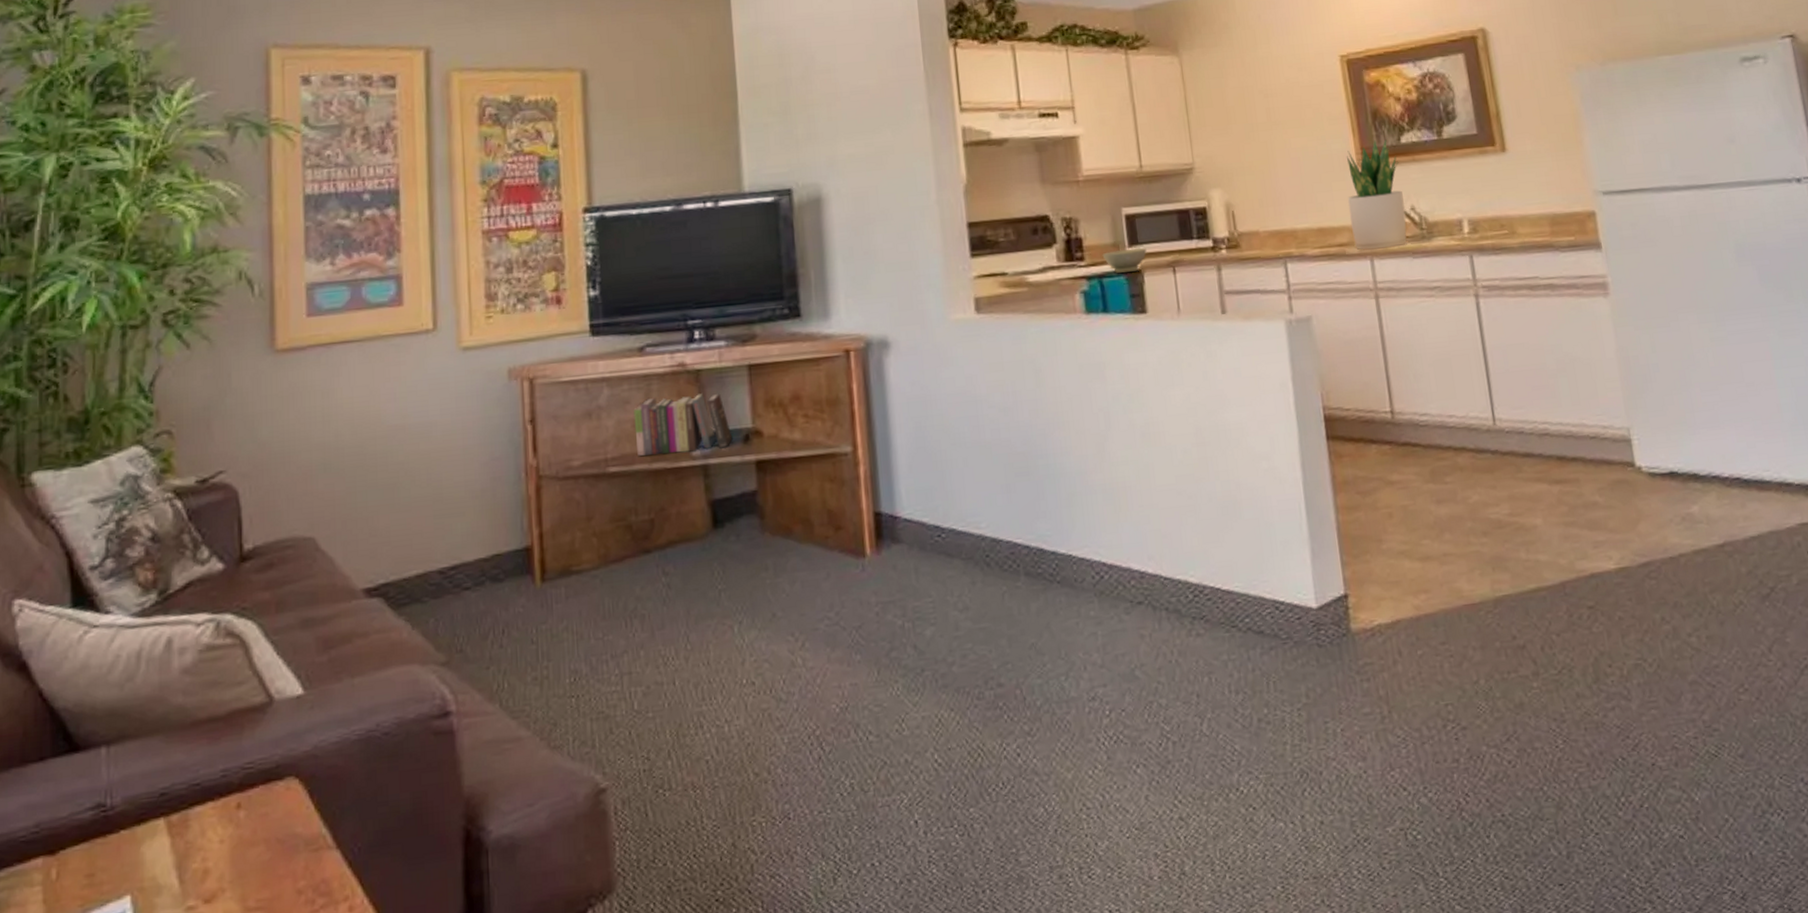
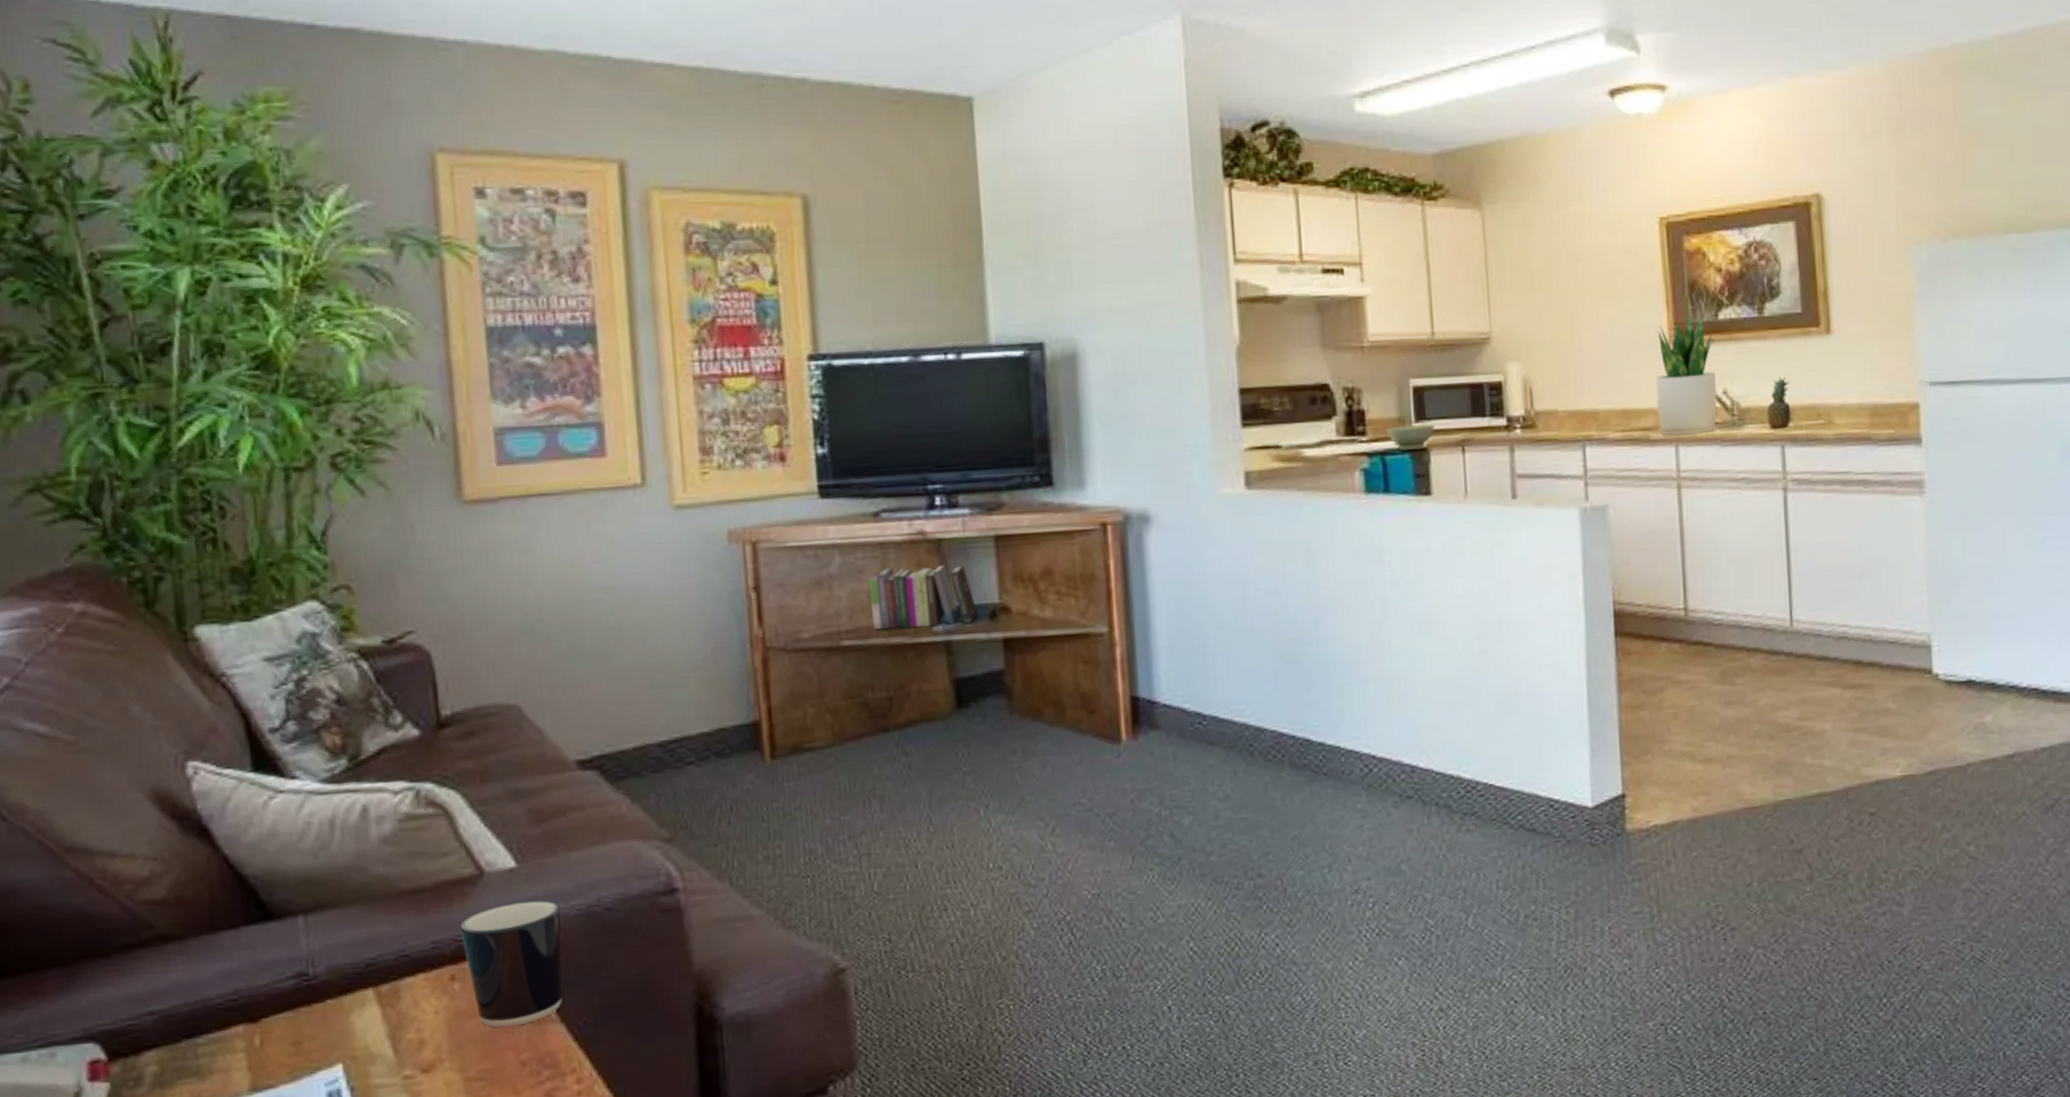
mug: none [249,726,342,856] -> present [460,900,562,1028]
fruit: none [1453,192,1477,242] -> present [1766,377,1791,431]

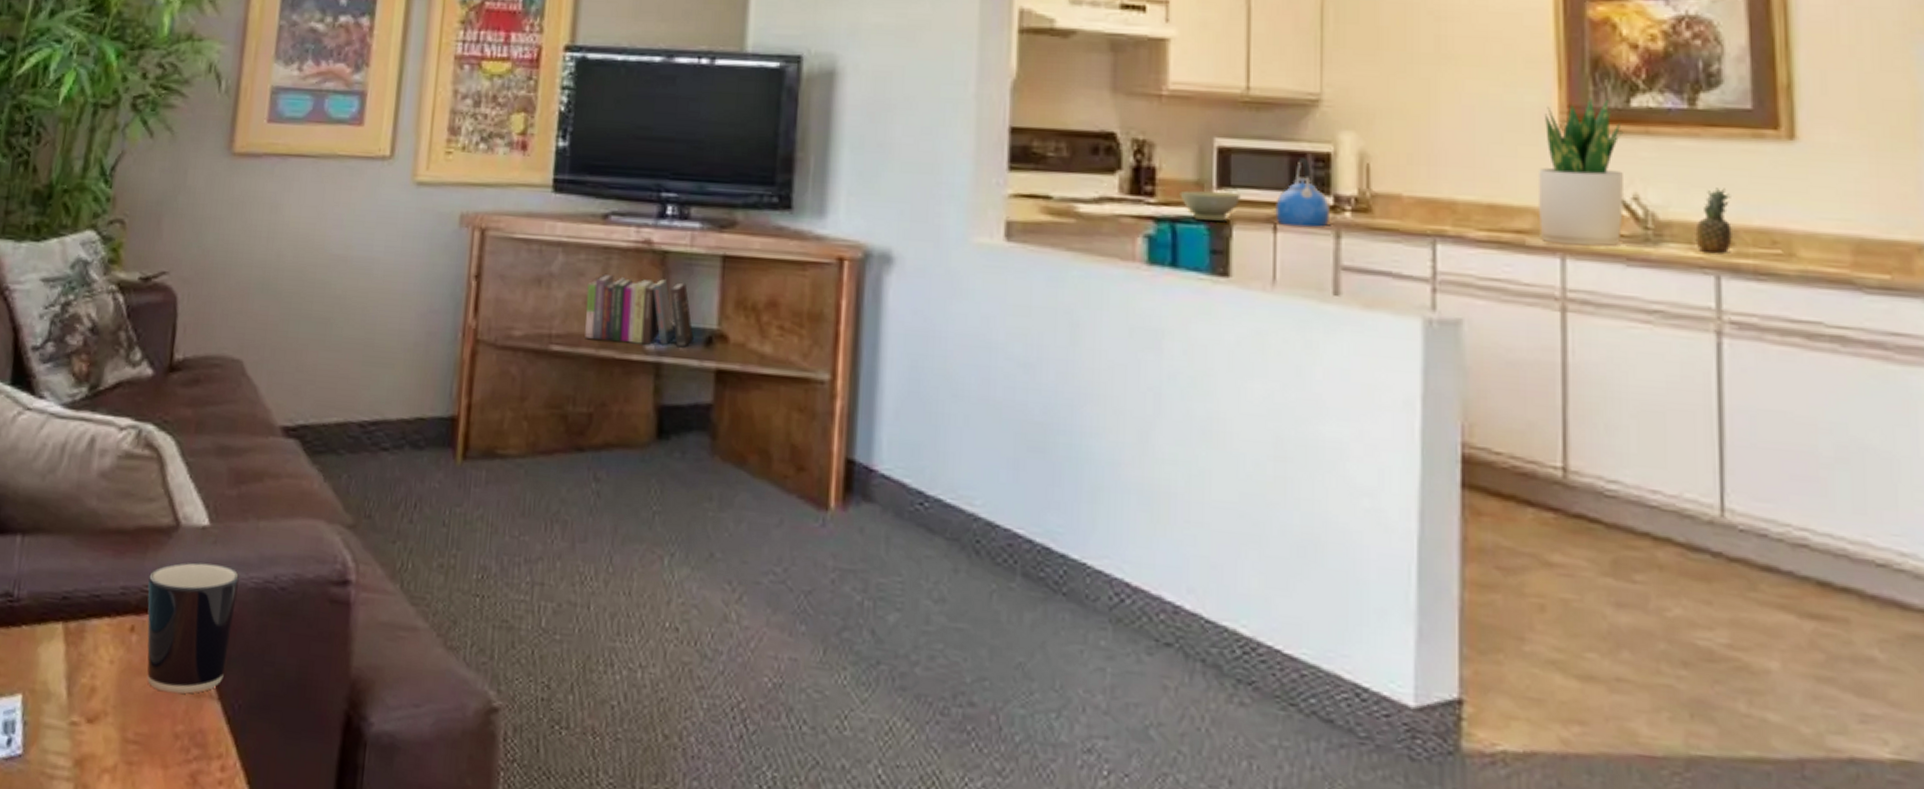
kettle: none [1462,388,1505,448] -> present [1275,158,1331,228]

